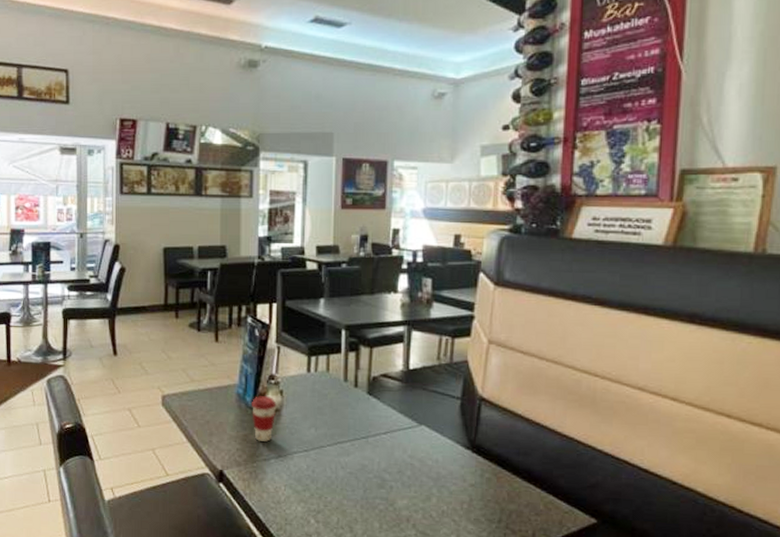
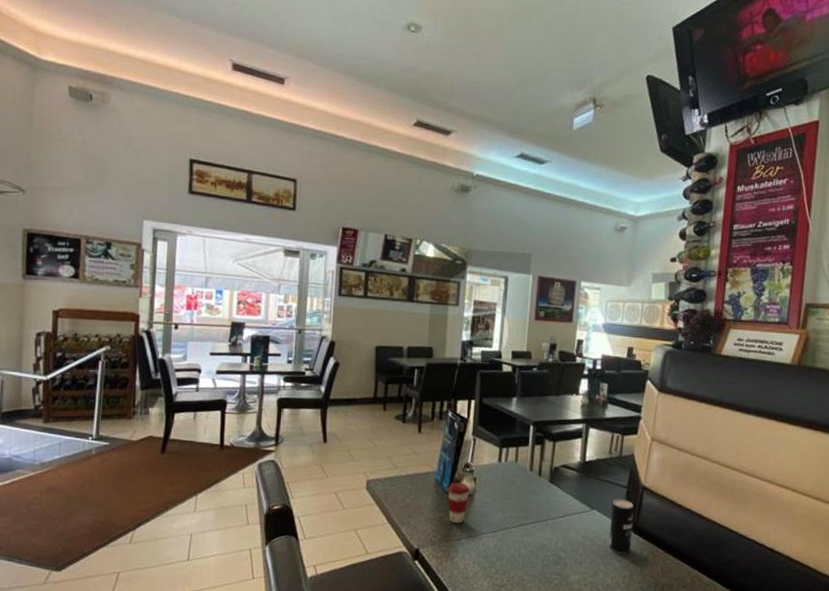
beverage can: none [442,412,471,477] -> present [609,499,634,555]

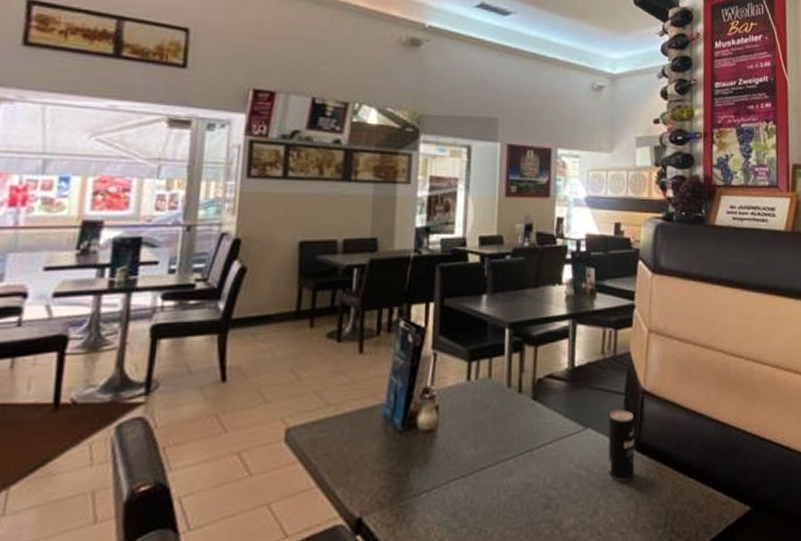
coffee cup: present [447,482,470,523] -> none [400,414,431,472]

